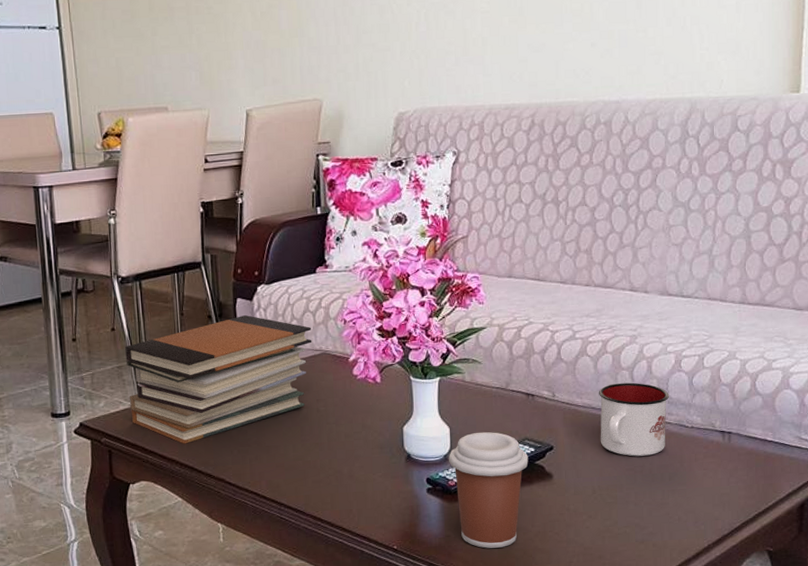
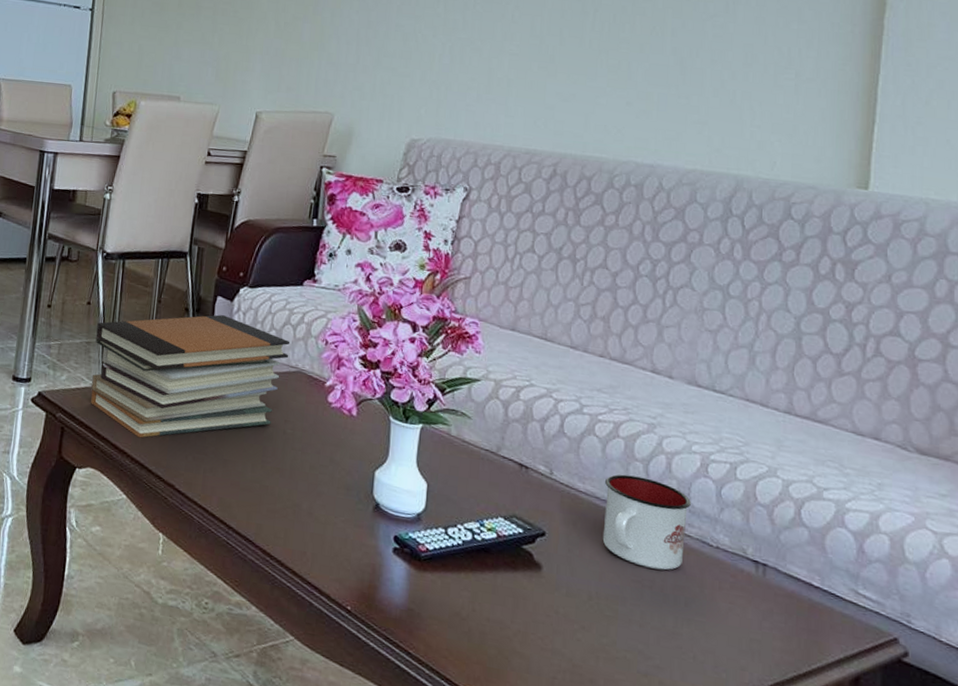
coffee cup: present [449,431,529,548] -> none [422,495,515,640]

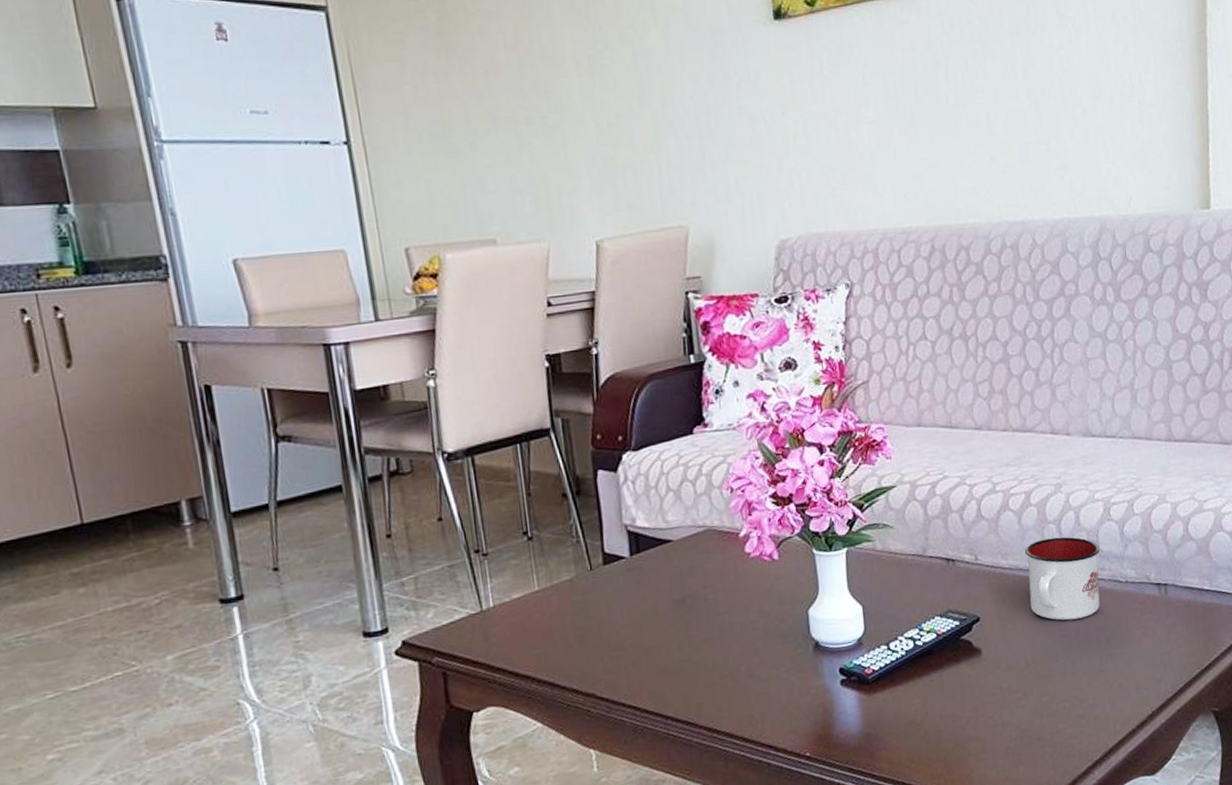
book stack: present [91,314,290,438] -> none [457,490,694,656]

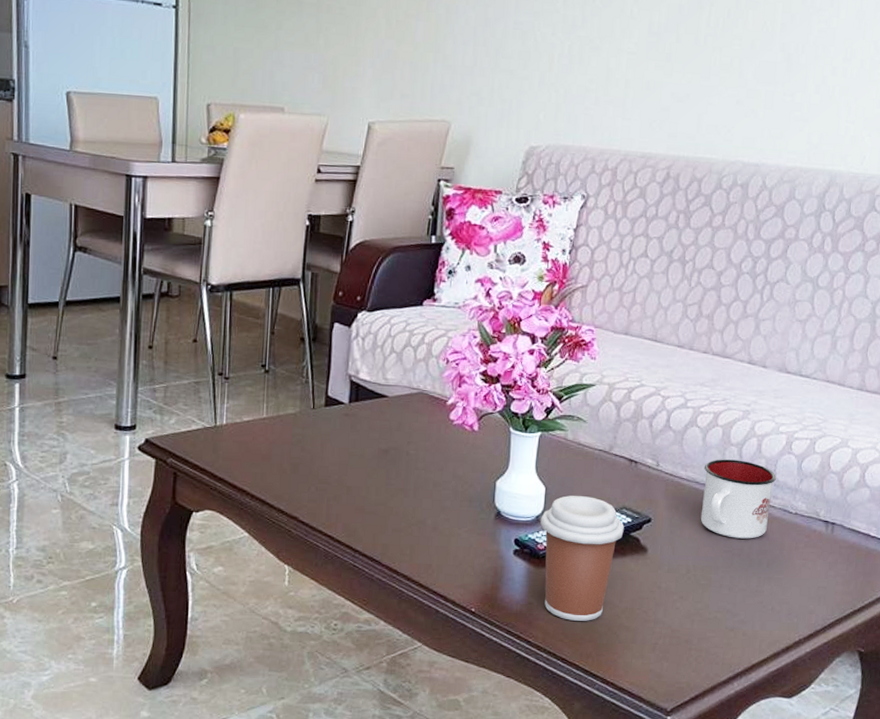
coffee cup: none [863,606,954,744] -> present [540,495,624,621]

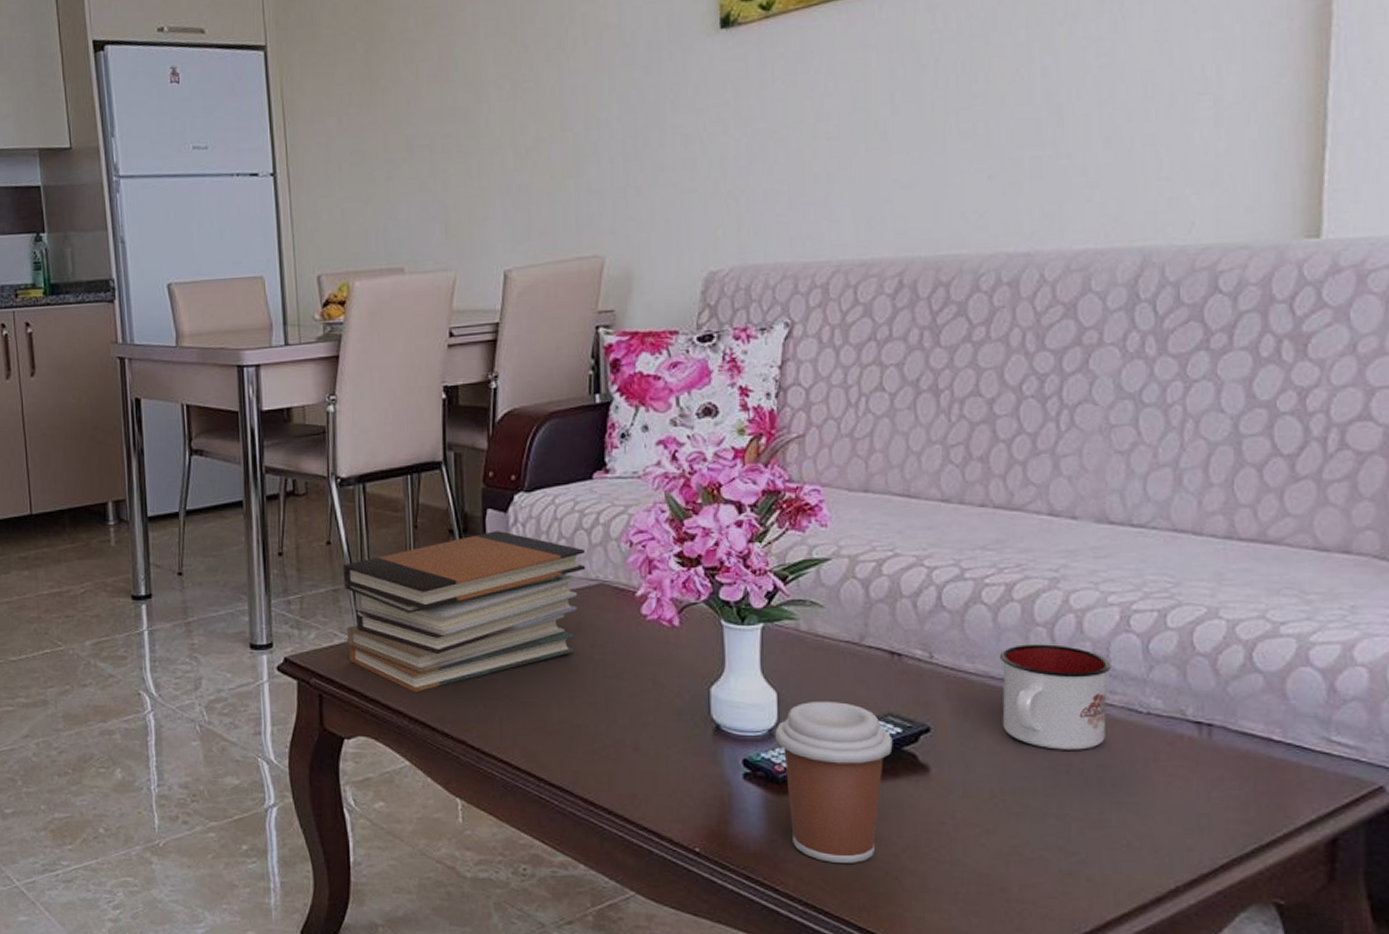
book stack: none [204,342,411,475] -> present [343,531,586,693]

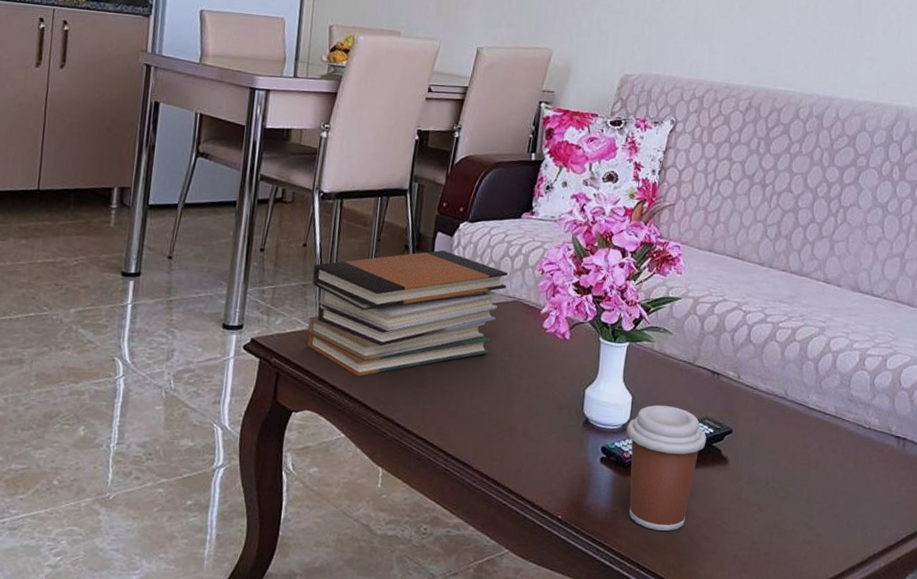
mug: present [999,644,1111,750] -> none [779,373,850,452]

